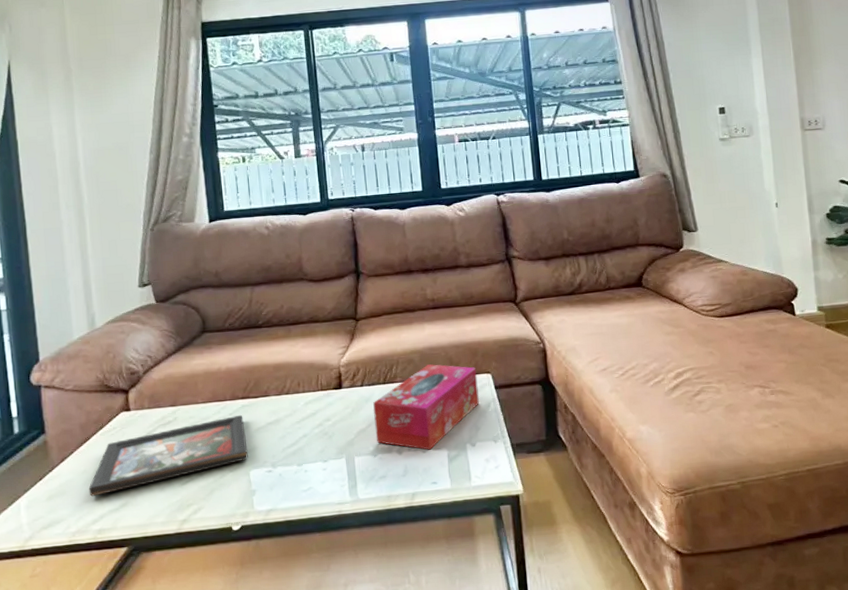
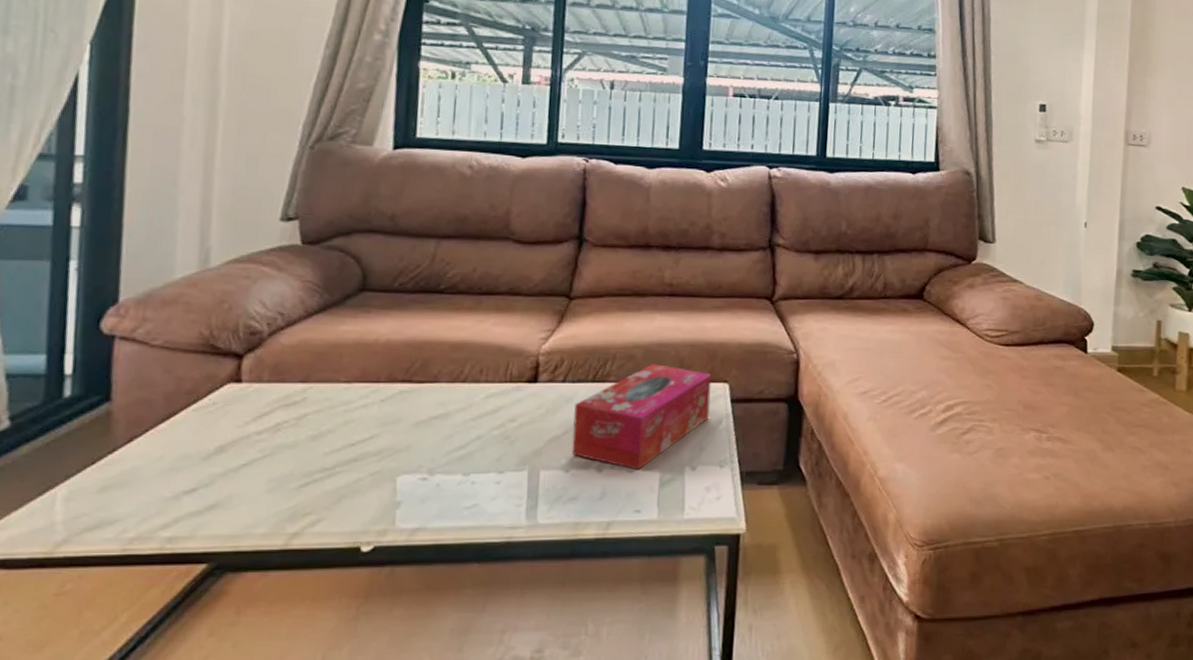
decorative tray: present [88,414,248,497] -> none [163,402,399,492]

